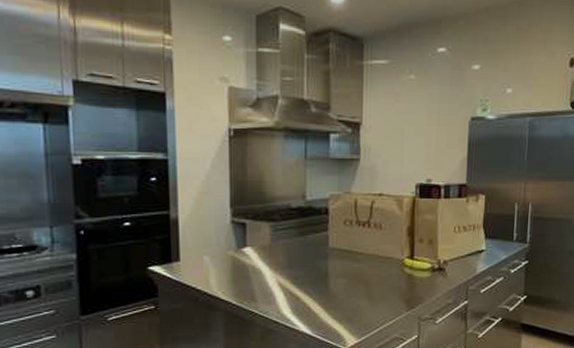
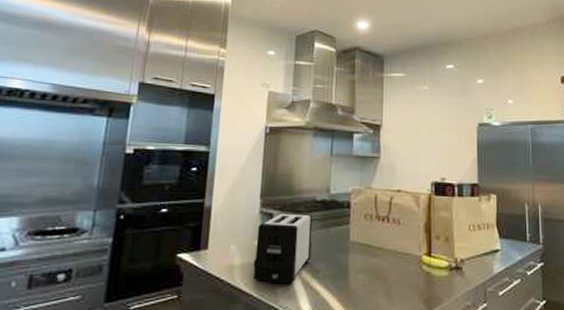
toaster: none [229,221,289,292] -> present [253,212,313,285]

